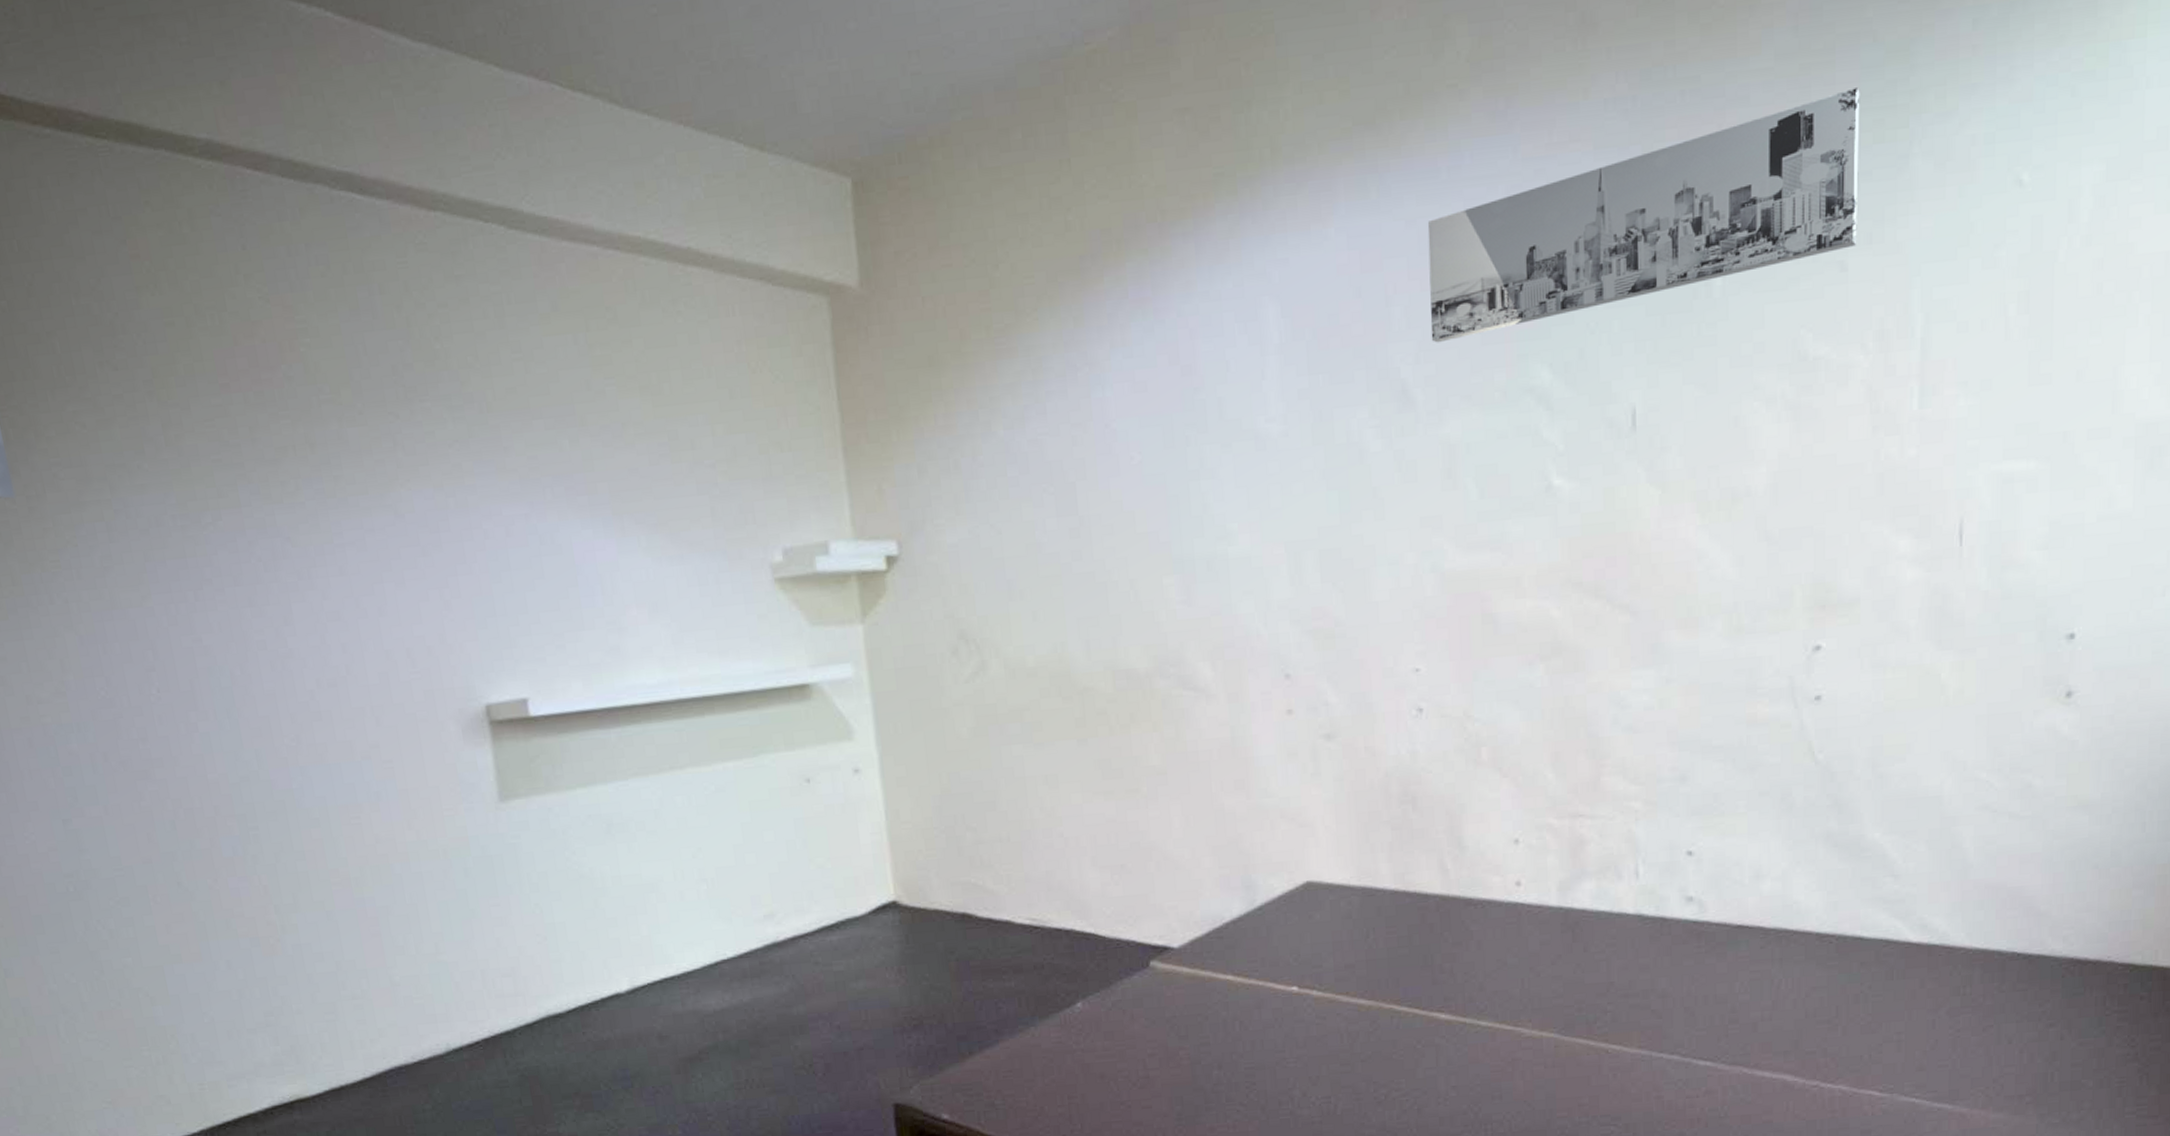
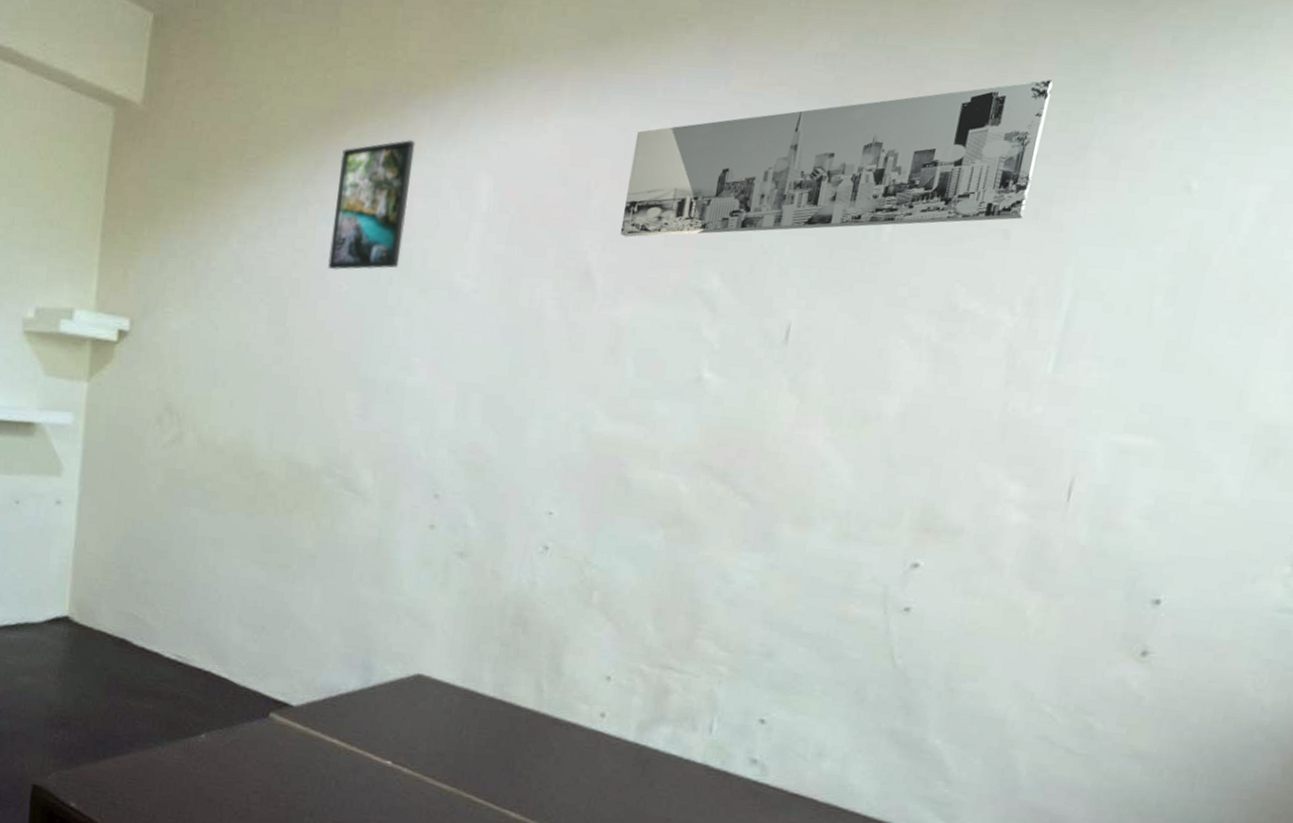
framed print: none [1102,274,1193,440] -> present [328,139,416,270]

